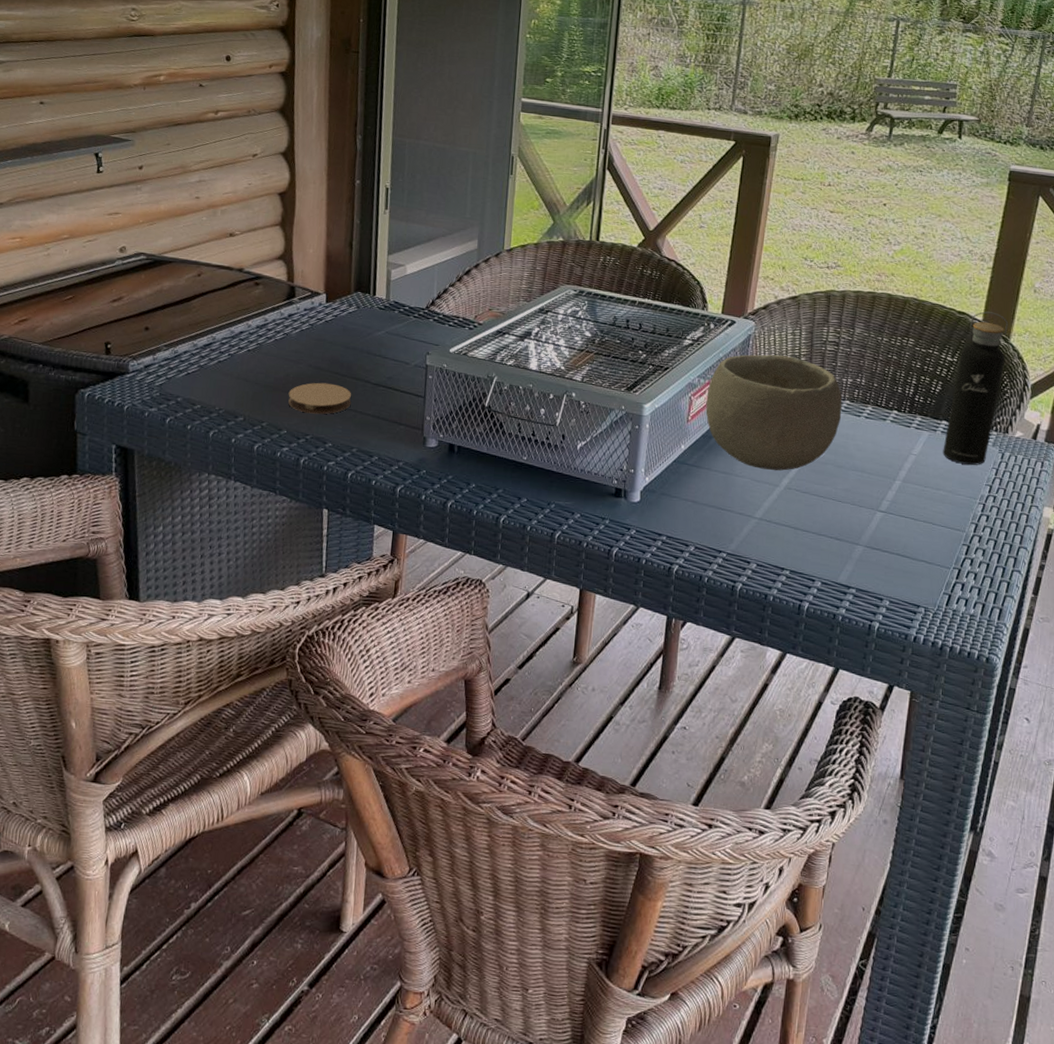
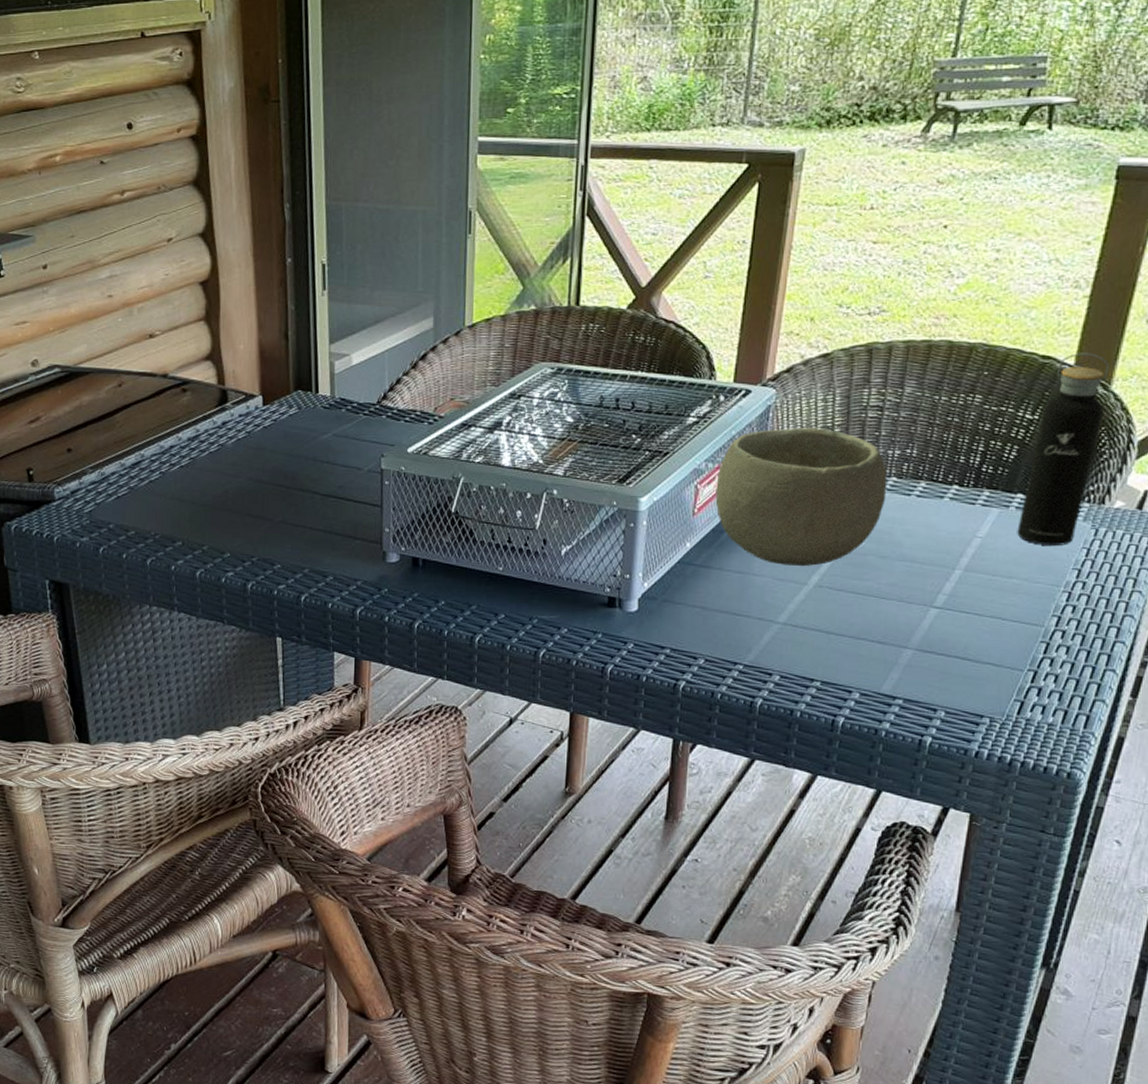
coaster: present [288,382,351,415] -> none [228,497,299,533]

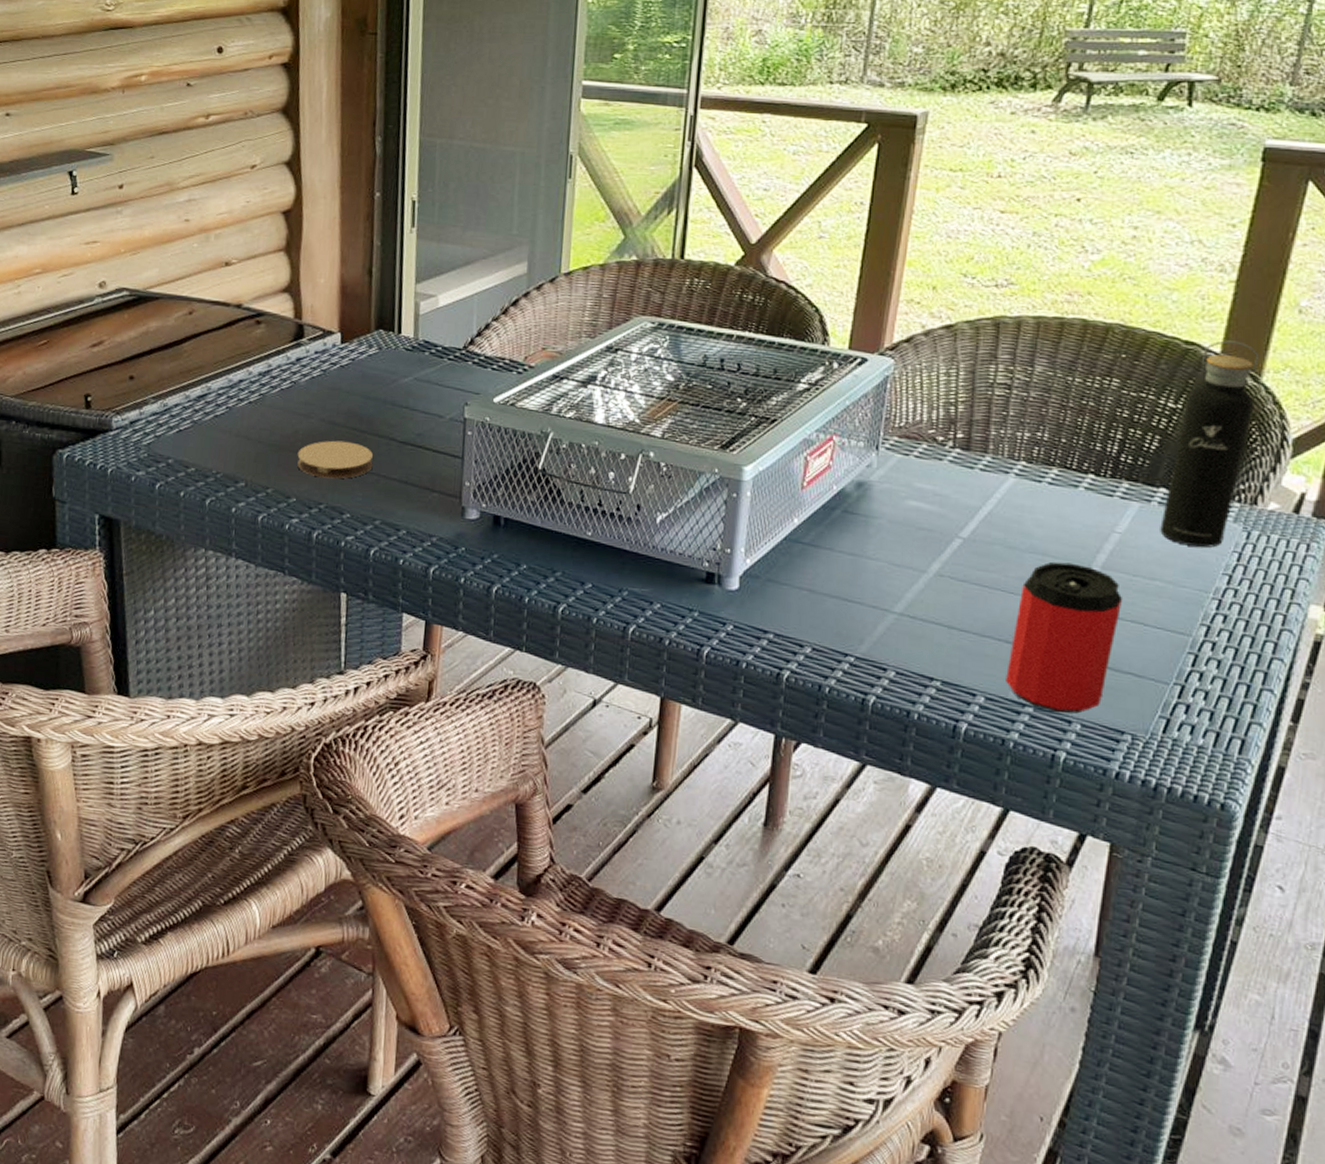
coaster: none [228,497,299,533] -> present [297,440,373,479]
bowl: present [715,428,888,567] -> none [826,401,1016,553]
can: none [878,567,984,703] -> present [1006,562,1123,714]

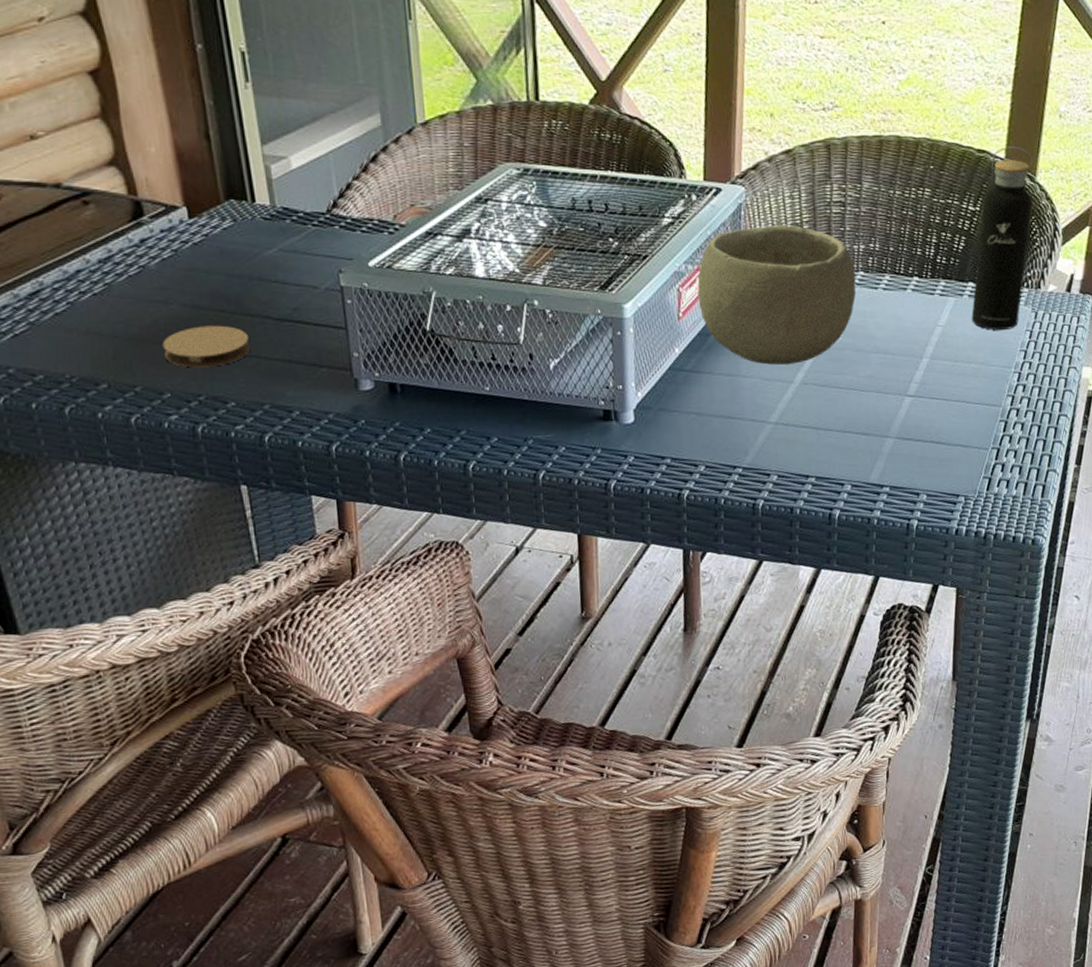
bowl: none [826,401,1016,553] -> present [697,225,857,365]
can: present [1006,562,1123,714] -> none [866,357,949,488]

